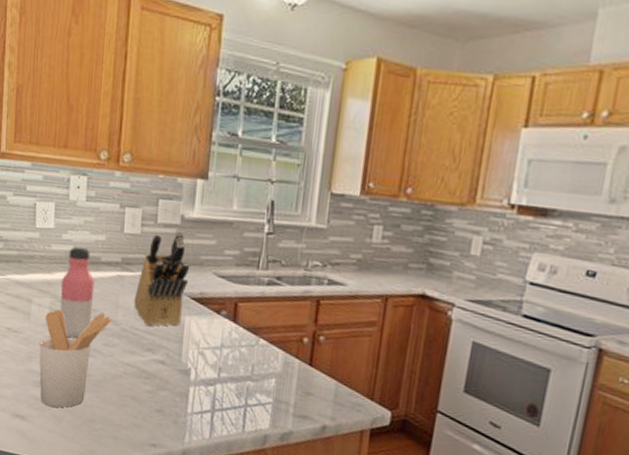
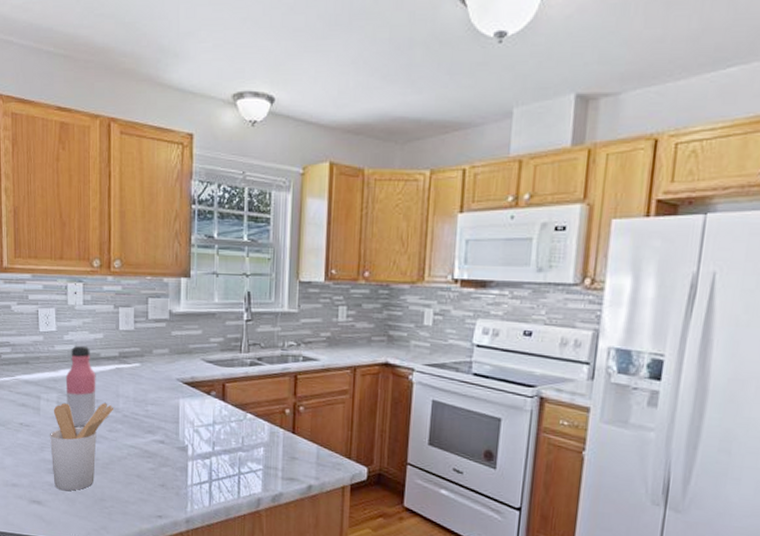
knife block: present [134,231,190,327] -> none [133,324,180,411]

